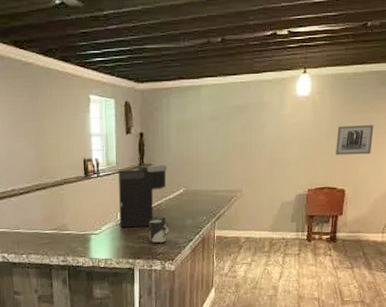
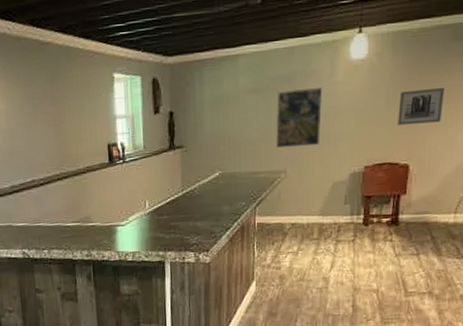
coffee maker: present [118,165,168,228] -> none [146,146,201,218]
cup: present [149,220,169,244] -> none [180,207,203,234]
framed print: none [233,118,273,170] -> present [276,86,323,148]

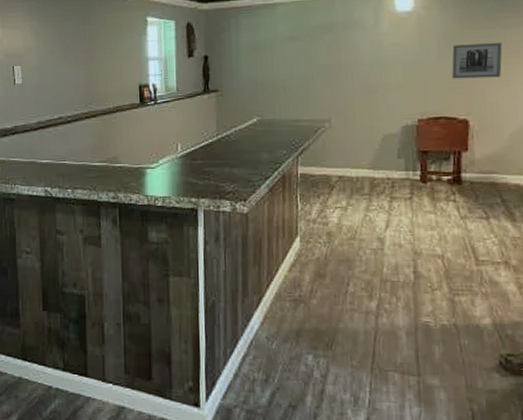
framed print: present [276,86,323,148] -> none [318,37,368,97]

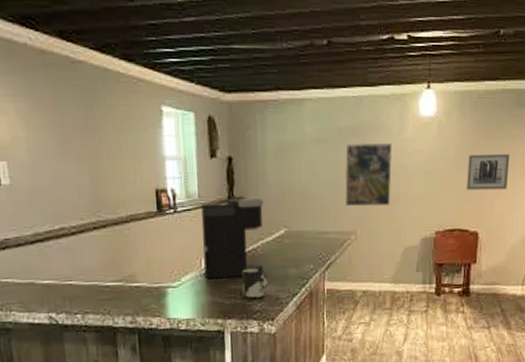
coffee maker: none [179,91,237,162] -> present [201,199,264,279]
cup: none [215,153,240,181] -> present [241,268,268,299]
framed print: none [318,37,368,97] -> present [345,142,393,207]

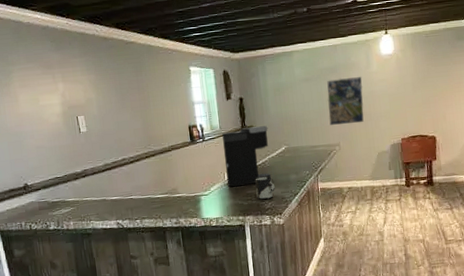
wall art: present [467,153,510,190] -> none [422,75,456,106]

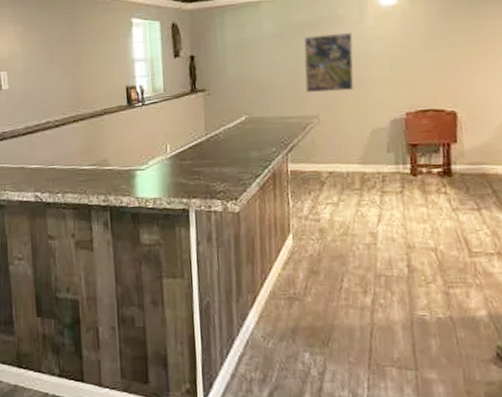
coffee maker: present [222,126,272,187] -> none [167,90,226,162]
cup: present [255,176,275,200] -> none [205,152,230,180]

